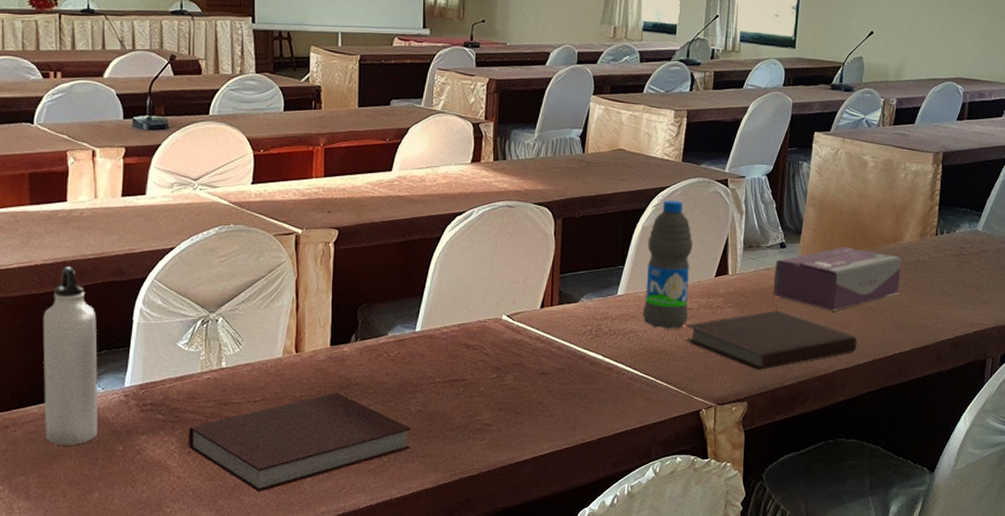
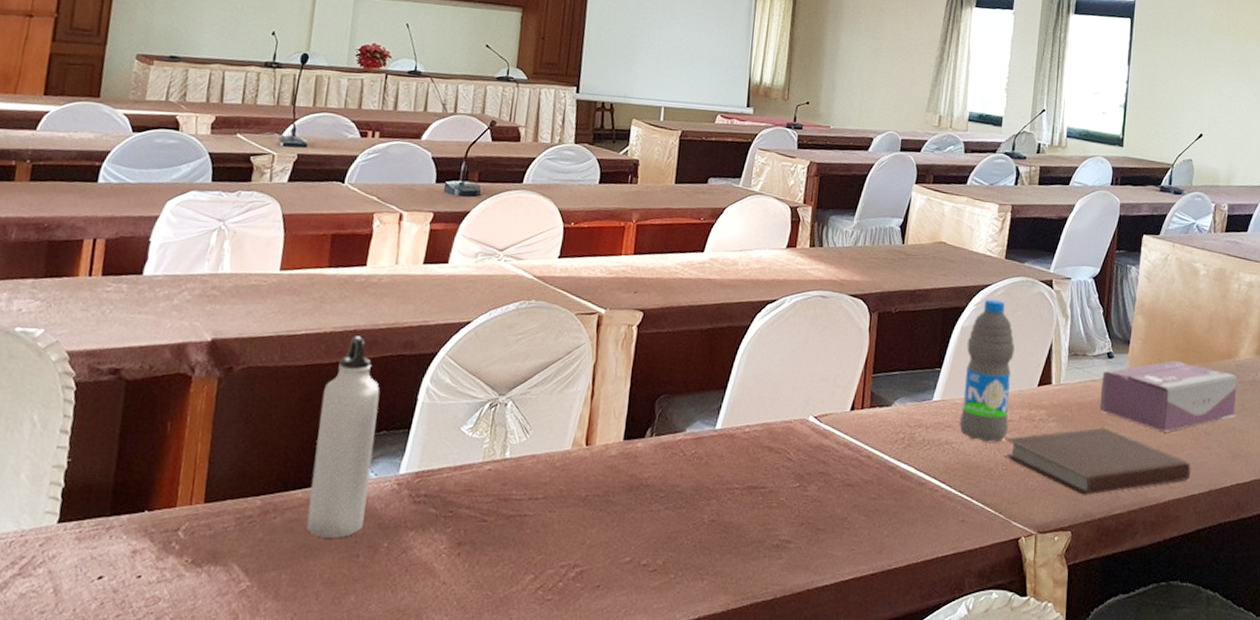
notebook: present [188,392,411,492] -> none [459,493,703,606]

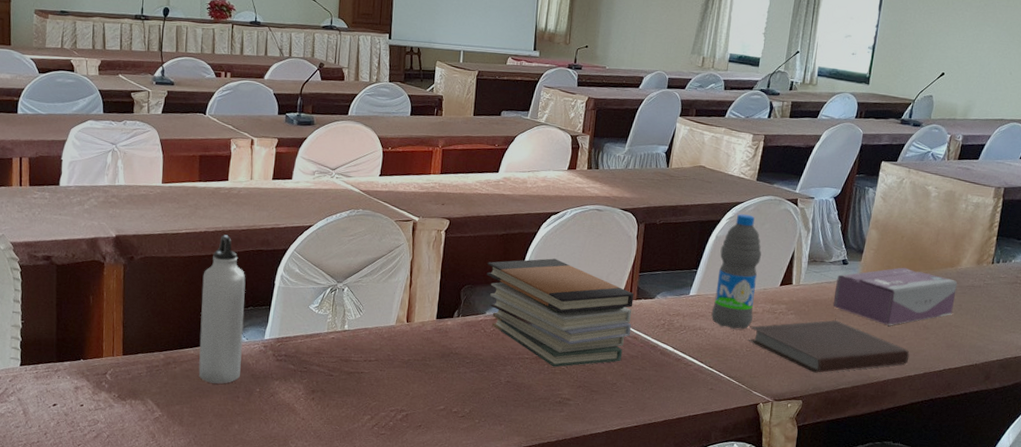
book stack: none [688,358,867,499] -> present [487,258,634,367]

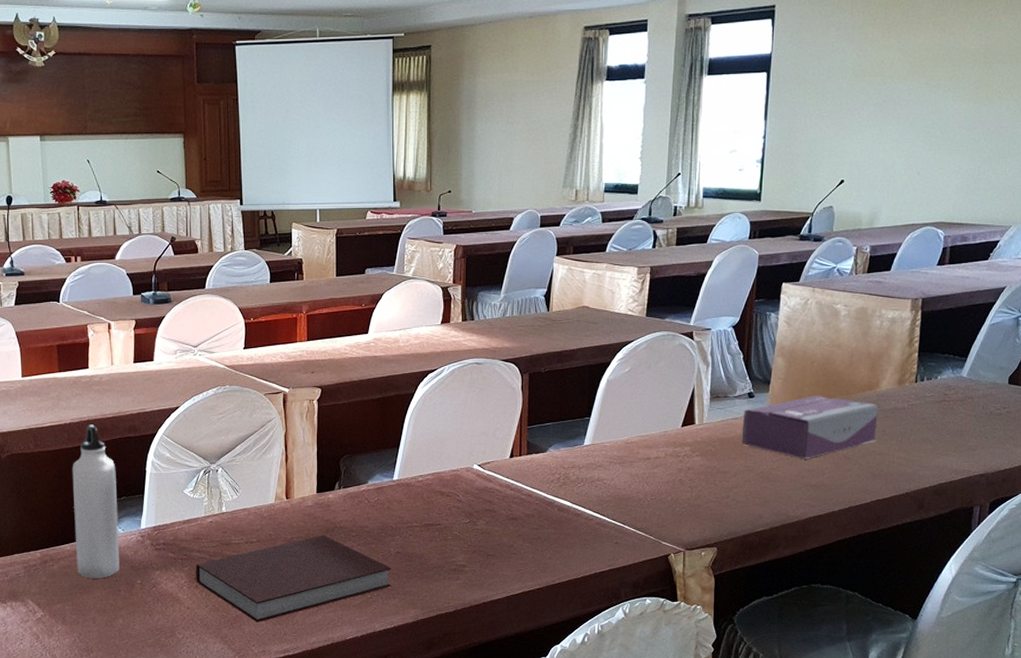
notebook: none [313,359,500,438] -> present [195,534,391,623]
book stack: present [487,258,634,367] -> none [365,419,525,533]
water bottle: present [711,214,762,329] -> none [609,354,658,477]
notebook: present [748,320,910,373] -> none [652,459,832,517]

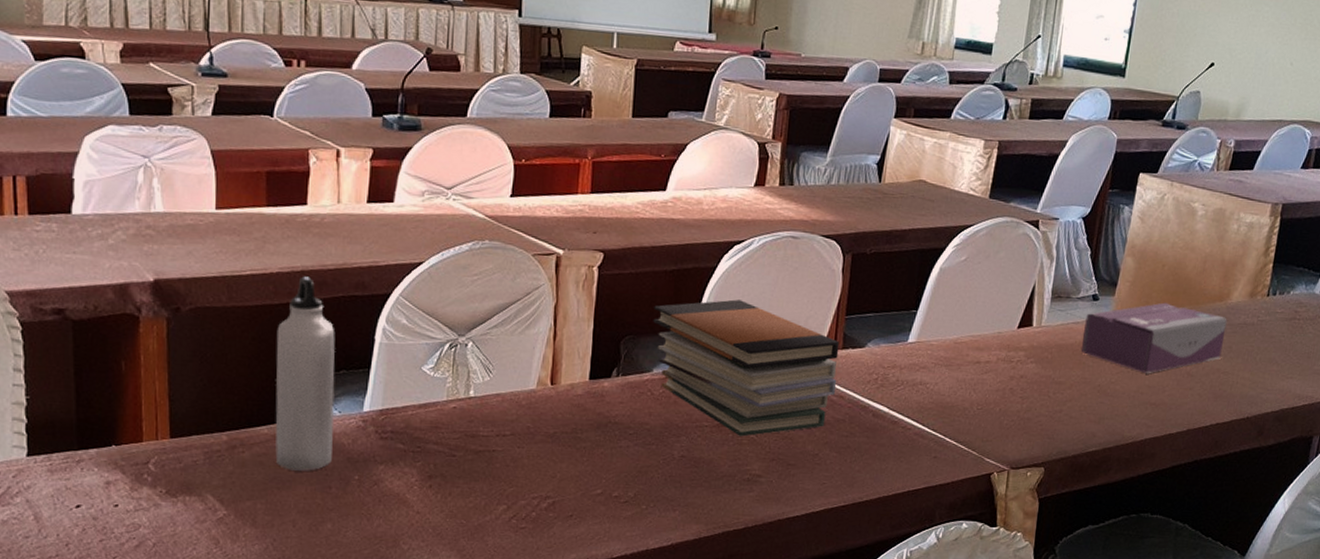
notebook: present [195,534,391,623] -> none [429,430,673,534]
book stack: none [365,419,525,533] -> present [653,299,840,437]

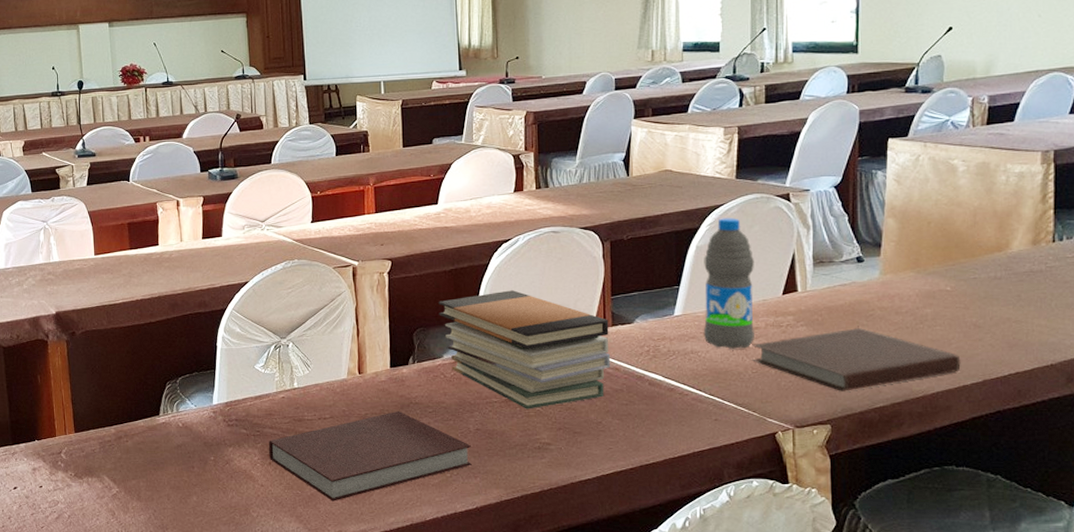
water bottle: present [275,276,335,471] -> none [144,300,193,455]
notebook: none [429,430,673,534] -> present [268,410,472,501]
water bottle: none [934,240,995,383] -> present [703,218,754,349]
notebook: none [979,369,1171,434] -> present [752,328,961,391]
tissue box: present [1081,302,1227,373] -> none [852,258,1011,327]

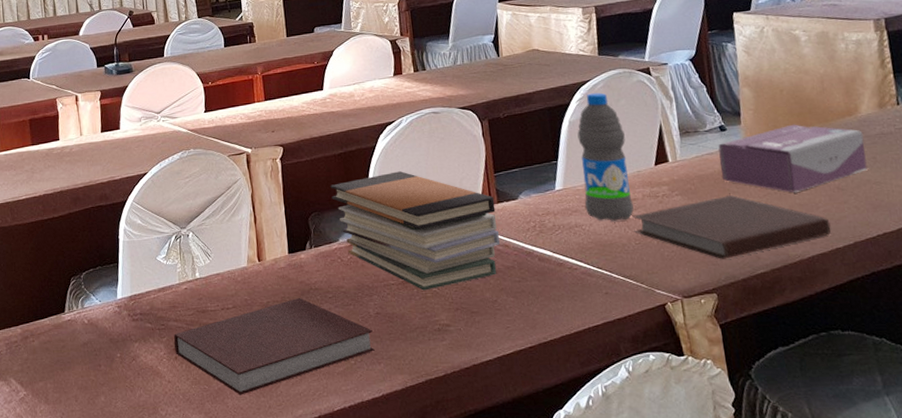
tissue box: none [852,258,1011,327] -> present [718,124,868,192]

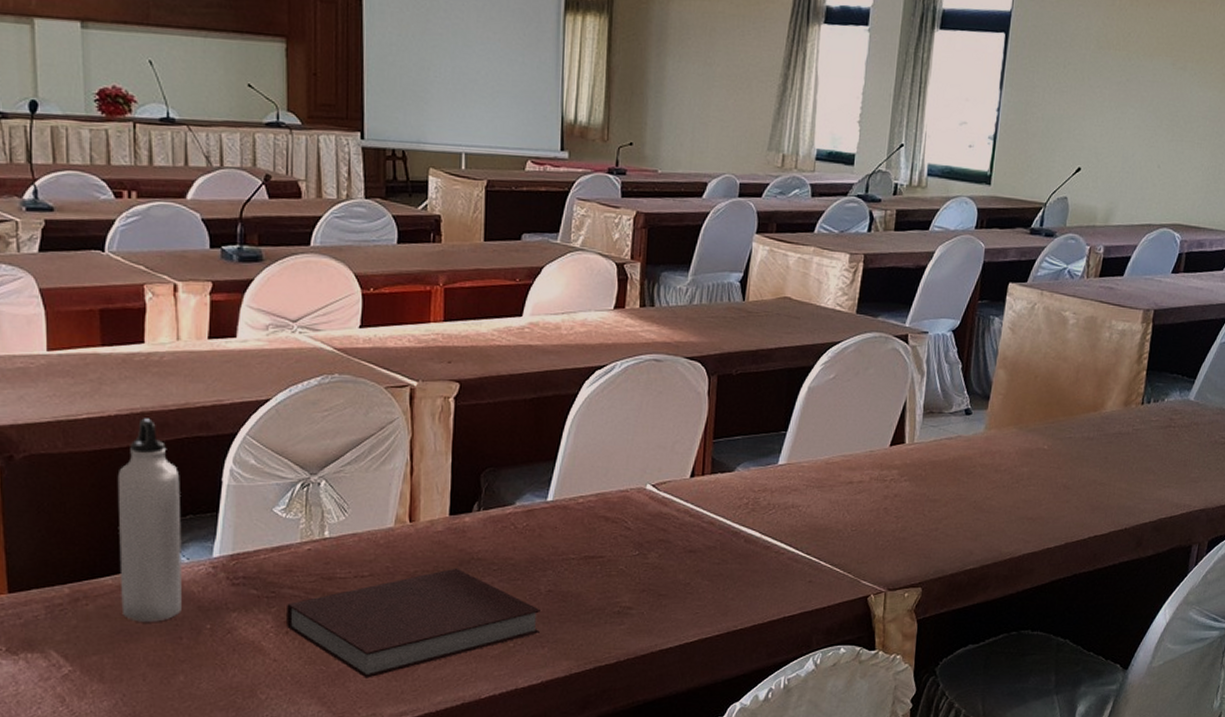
water bottle: none [48,195,99,353] -> present [117,418,182,622]
book stack: present [330,171,500,291] -> none [514,427,708,568]
water bottle: present [577,93,634,221] -> none [806,357,866,504]
notebook: present [632,195,831,259] -> none [853,485,1048,552]
tissue box: present [718,124,868,192] -> none [955,414,1102,487]

